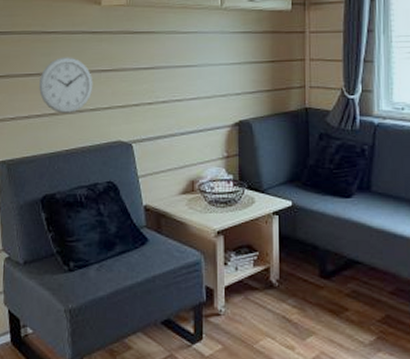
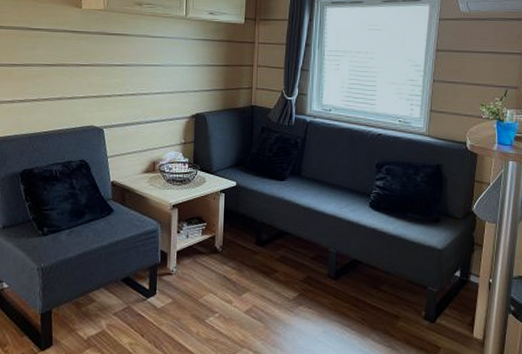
wall clock: present [39,57,93,113] -> none [23,51,72,100]

